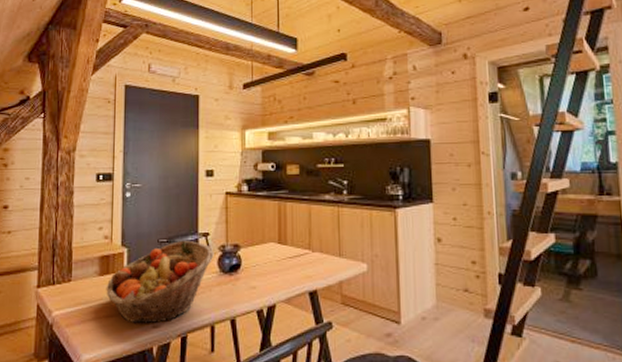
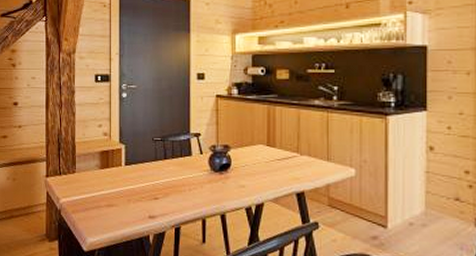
fruit basket: present [106,241,214,324] -> none [106,140,205,215]

